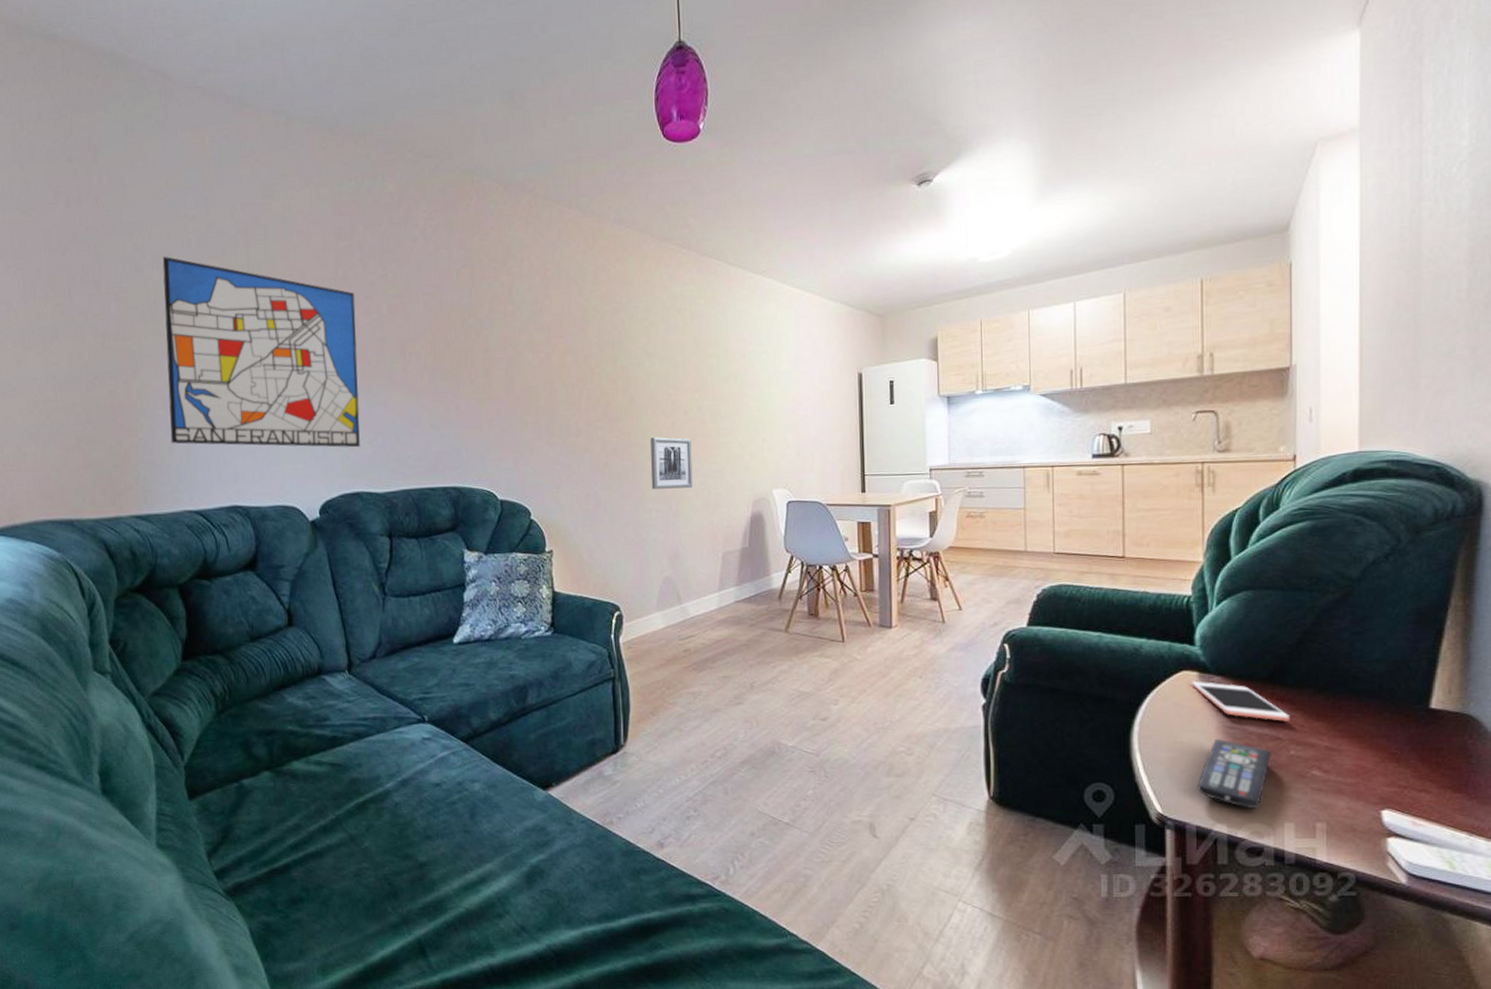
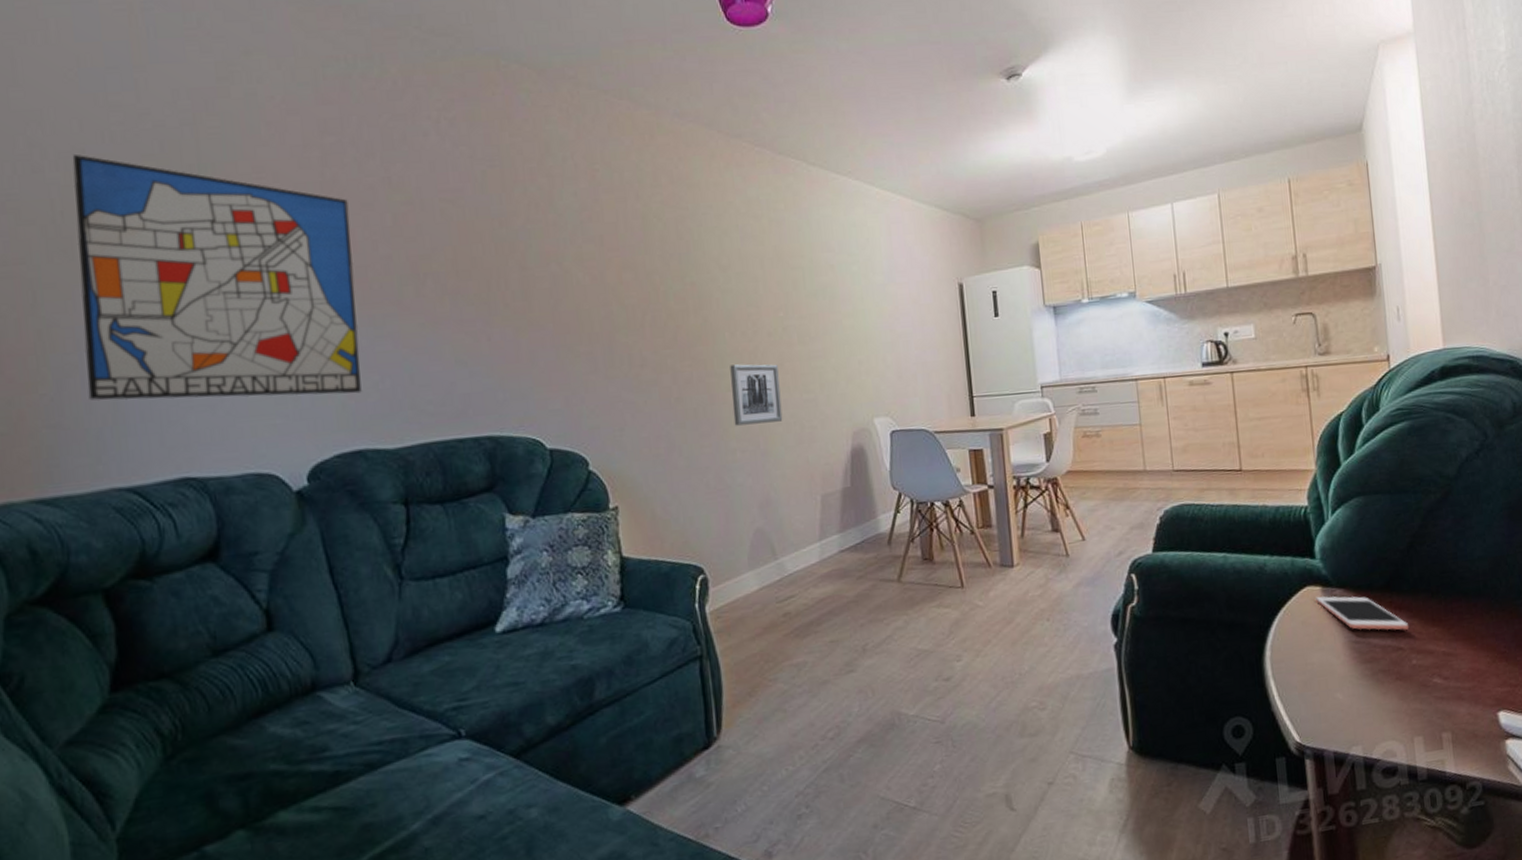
remote control: present [1197,738,1271,808] -> none [1330,654,1396,726]

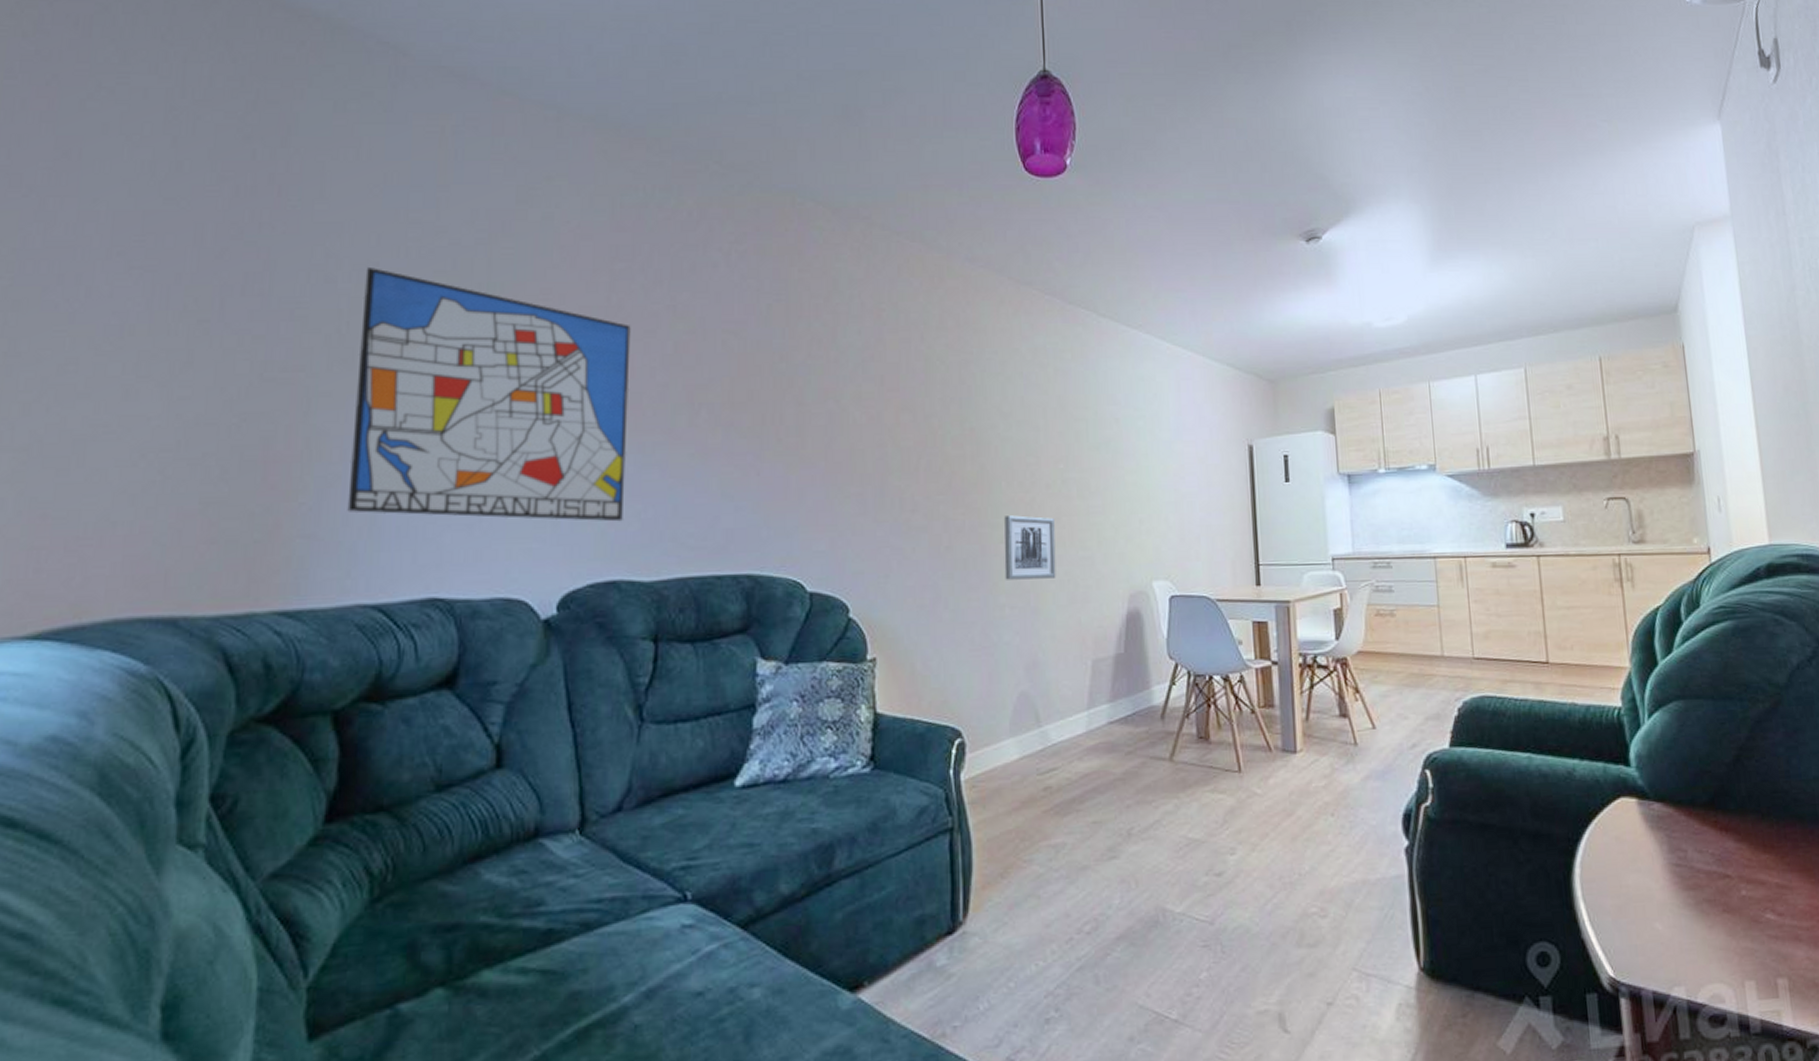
cell phone: present [1316,596,1409,631] -> none [1631,809,1737,855]

